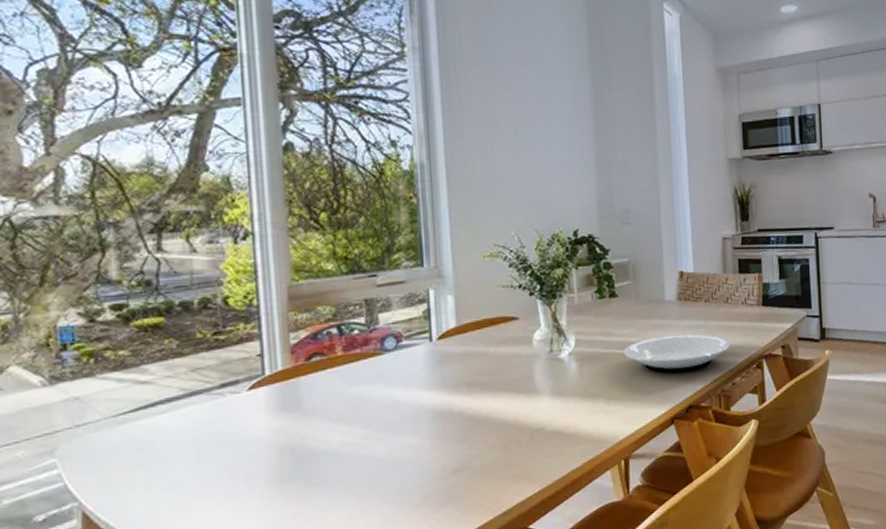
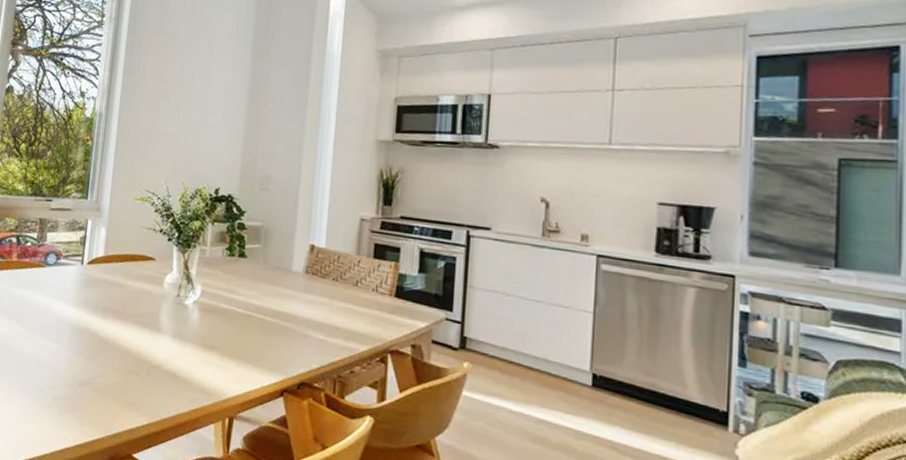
plate: present [623,334,731,373] -> none [243,305,355,348]

